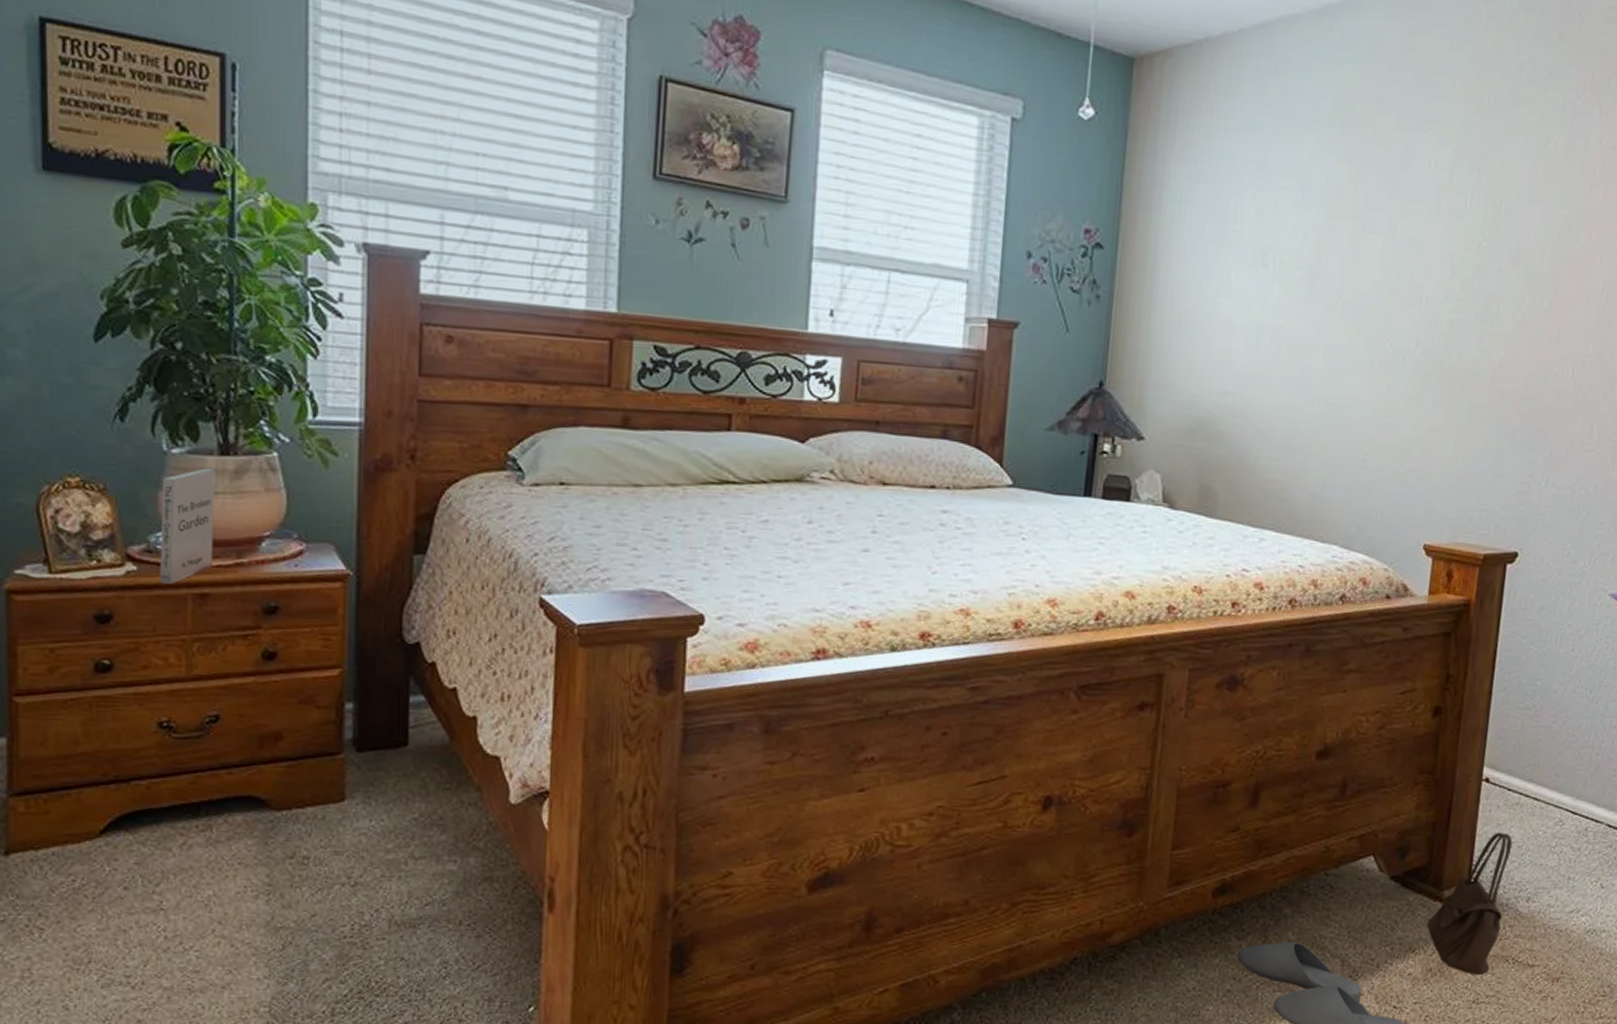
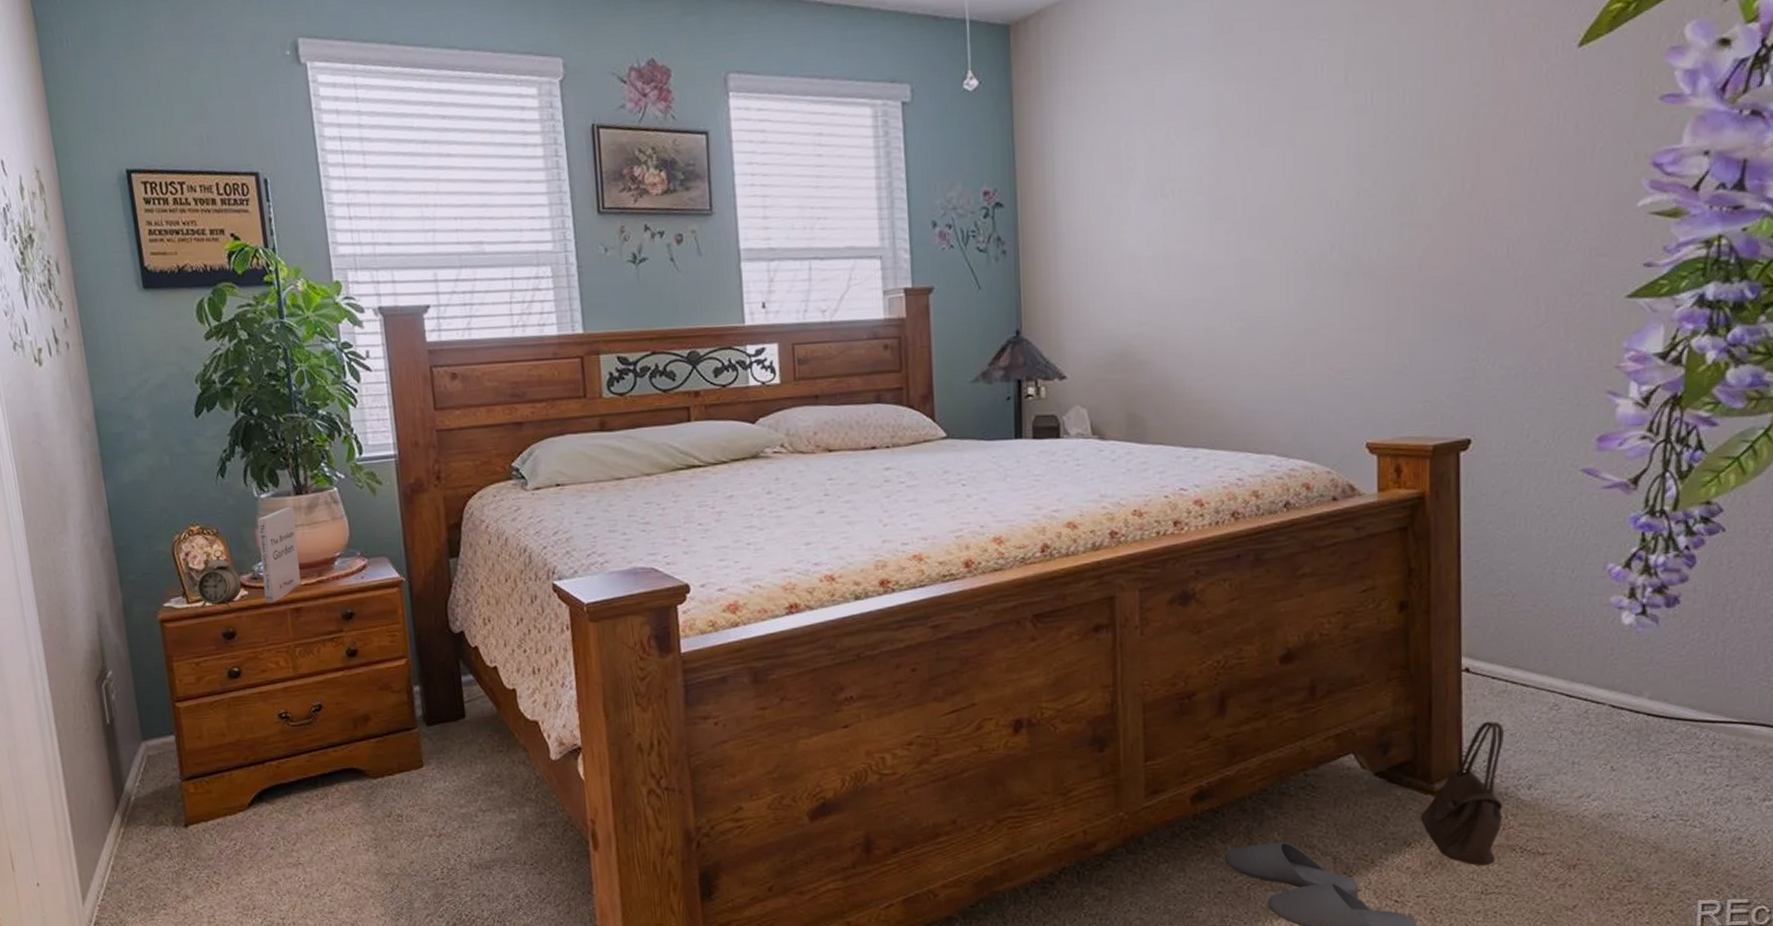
alarm clock: none [65,509,130,585] -> present [196,549,242,608]

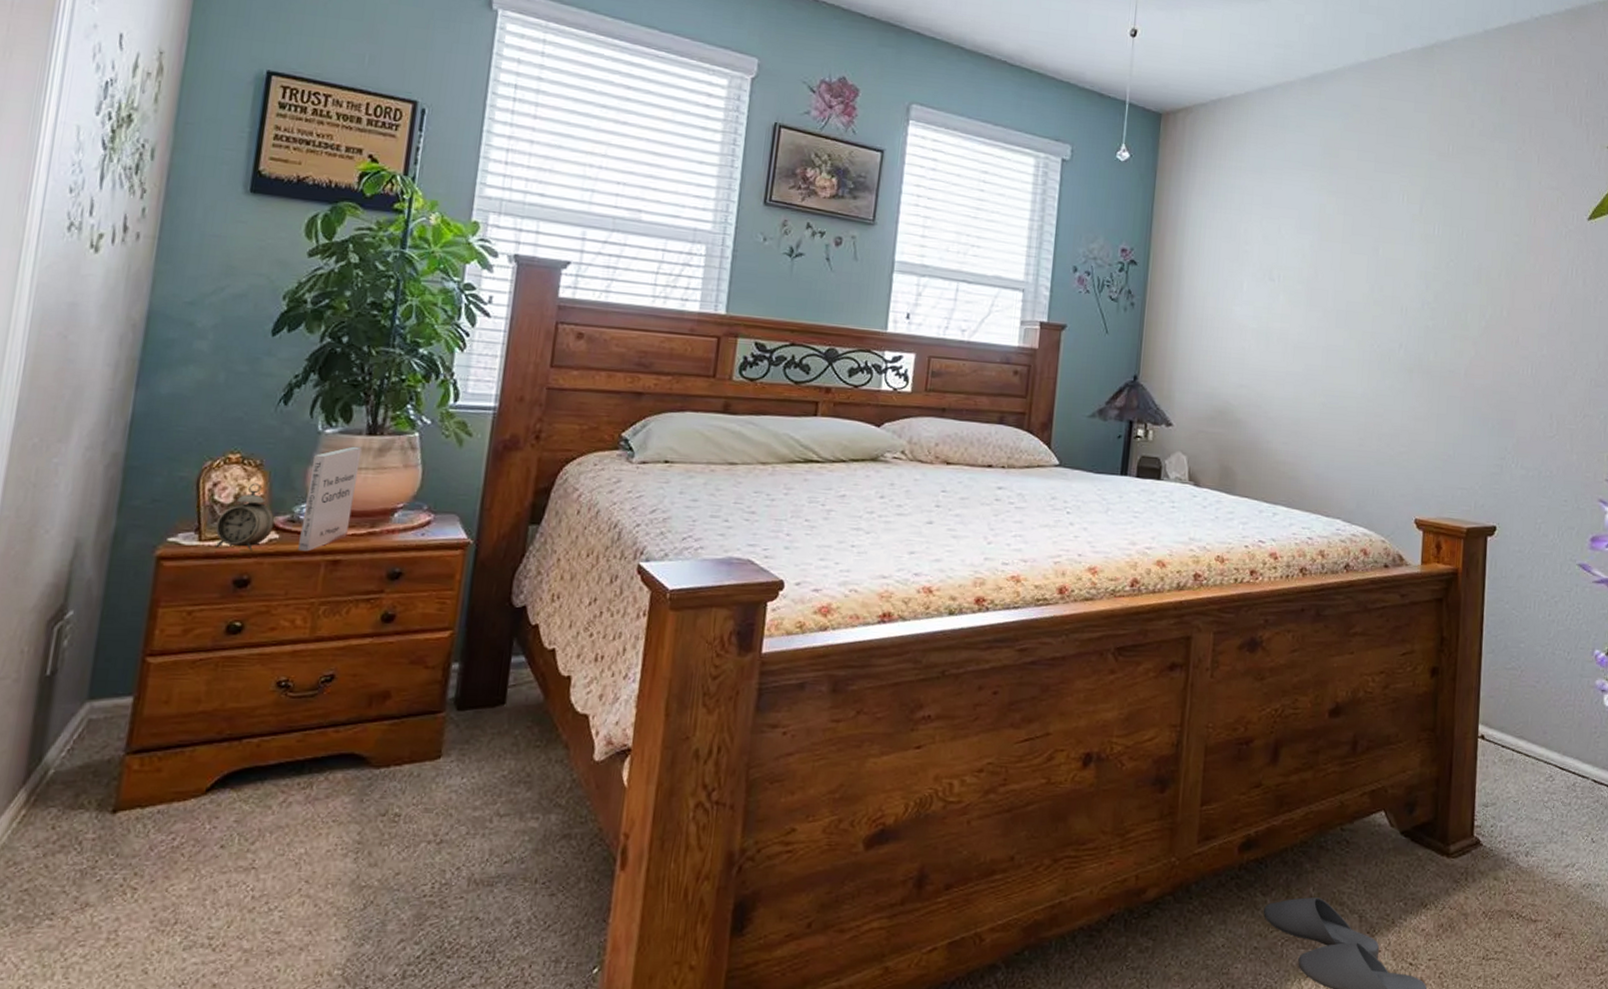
handbag: present [1420,721,1505,866] -> none [1436,787,1509,931]

